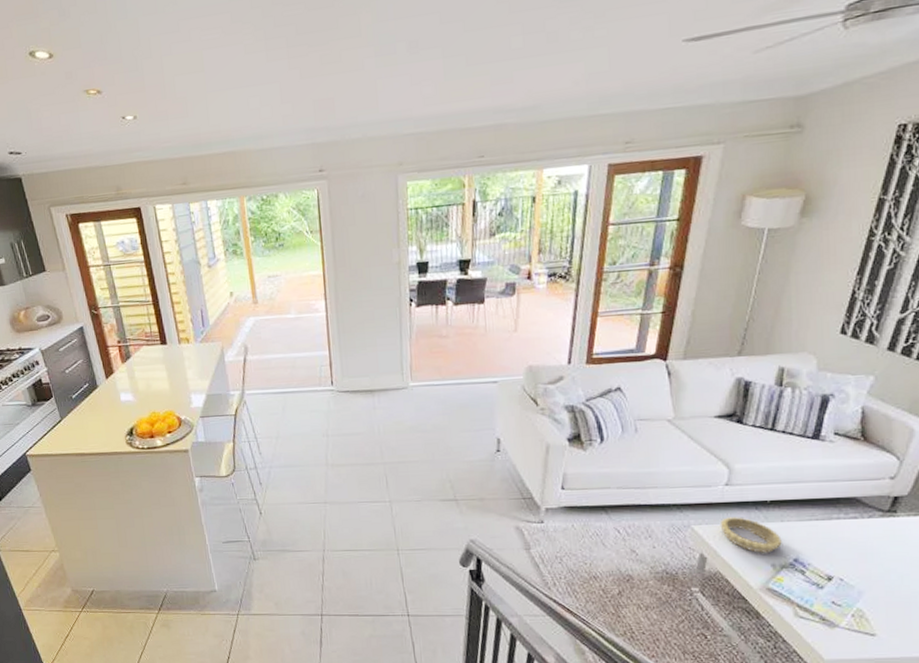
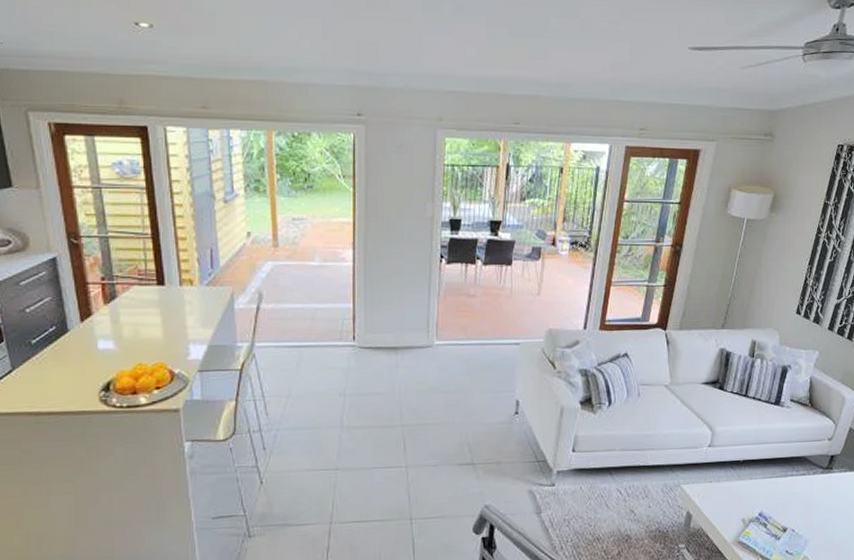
decorative bowl: present [719,517,782,553] -> none [703,476,750,509]

